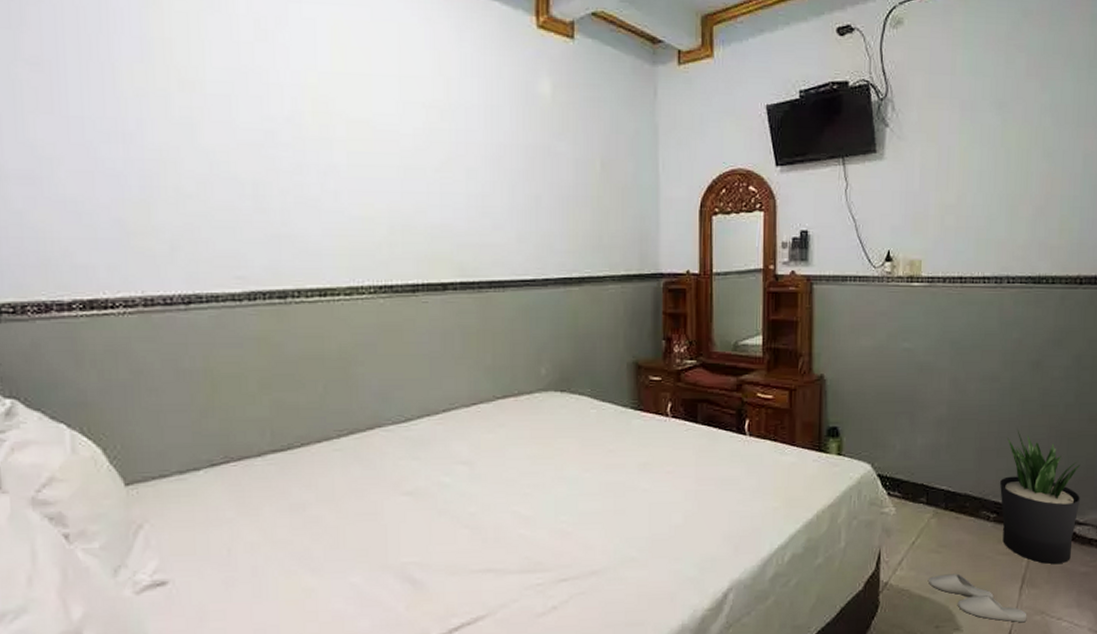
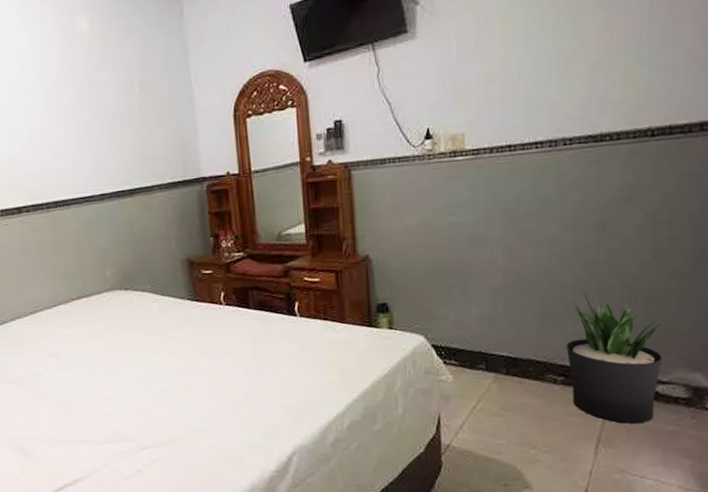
slippers: present [929,573,1027,623] -> none [493,435,605,481]

